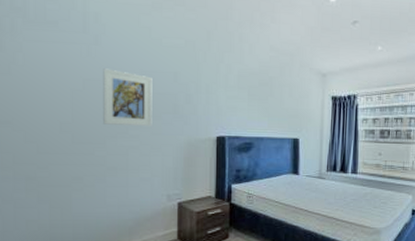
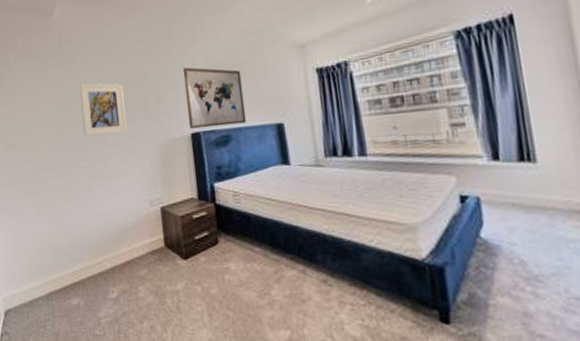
wall art: none [216,72,270,134] -> present [182,67,247,130]

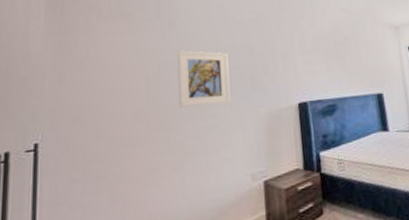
wall art: present [182,67,247,130] -> none [291,39,351,99]

